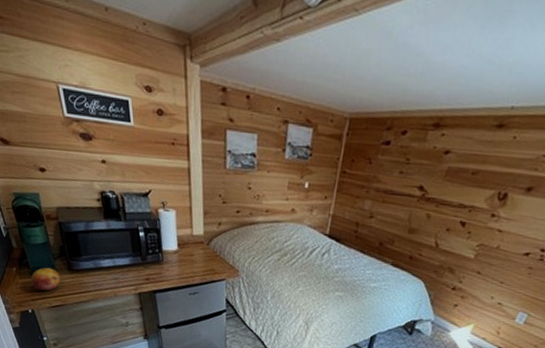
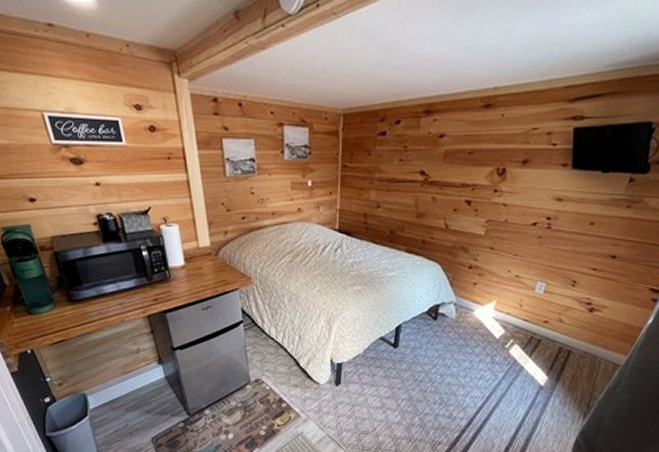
fruit: present [30,267,61,291] -> none [27,301,62,327]

